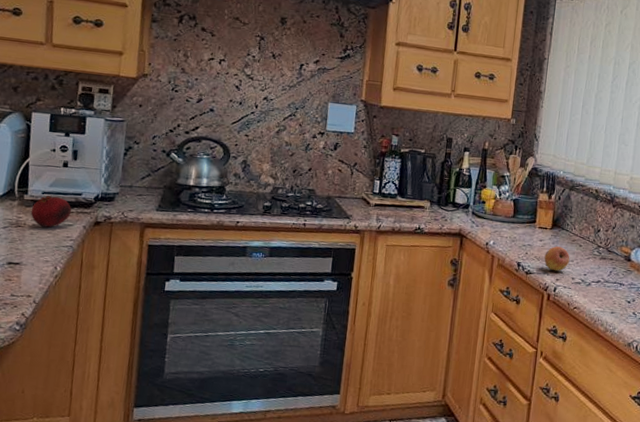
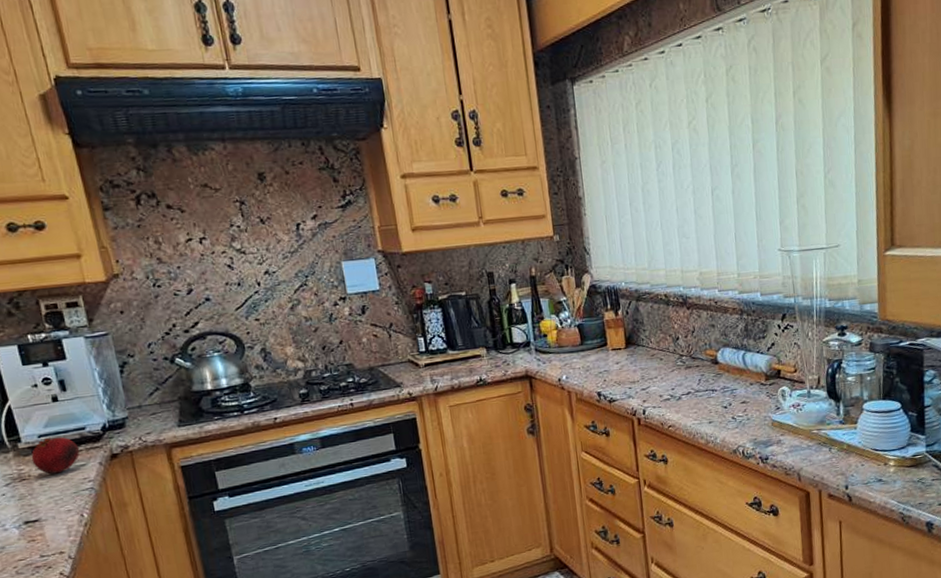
fruit: present [544,246,570,271] -> none [625,365,653,393]

